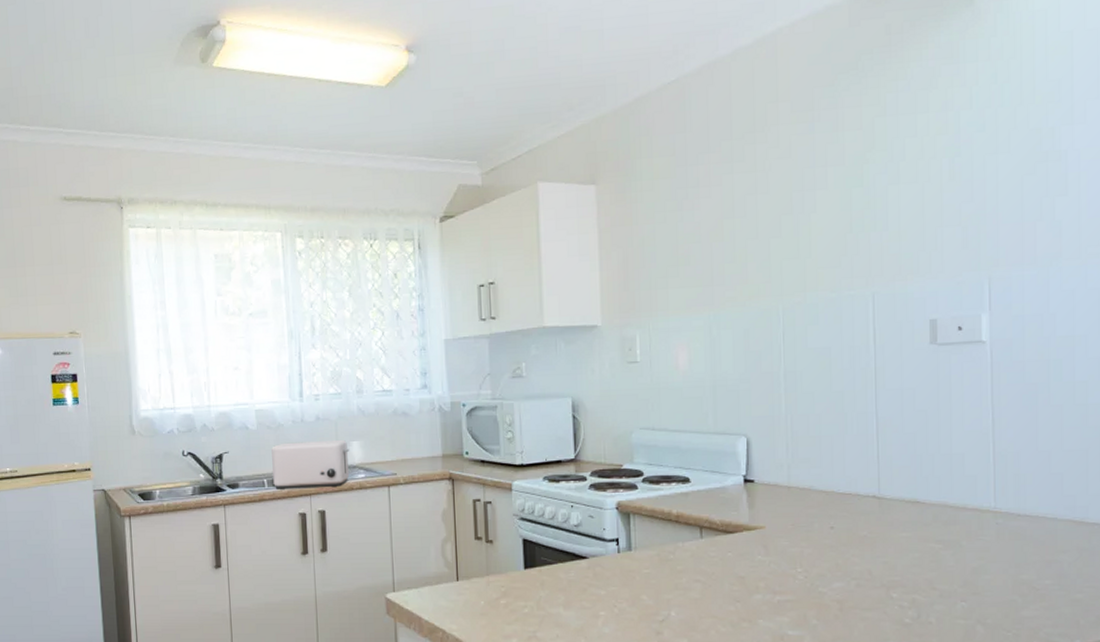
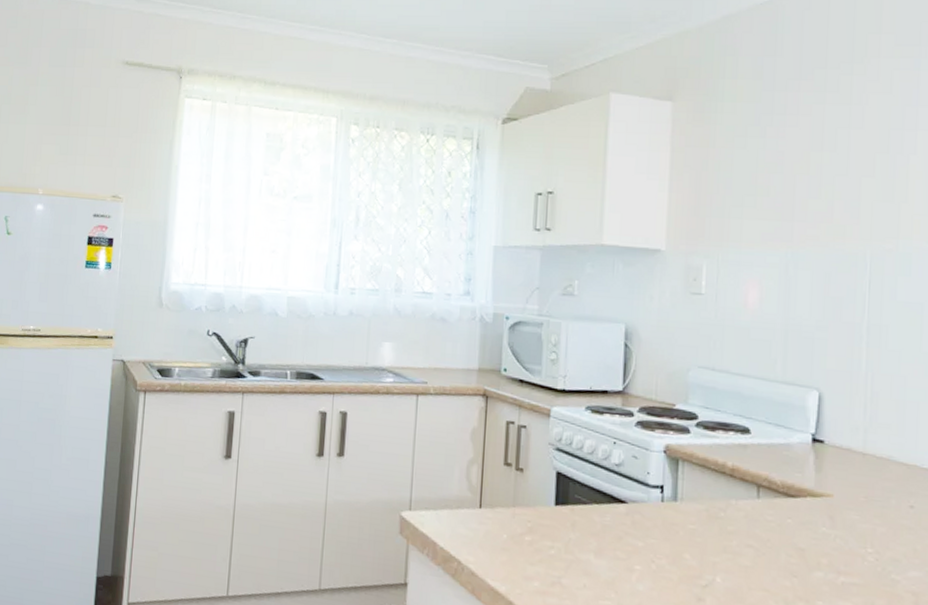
toaster: present [271,439,350,491] -> none [296,334,381,389]

